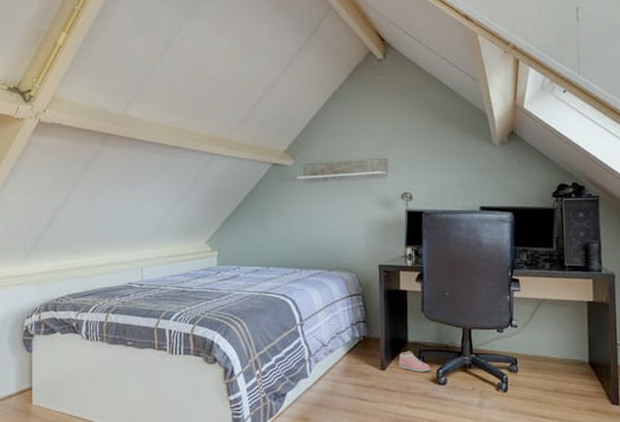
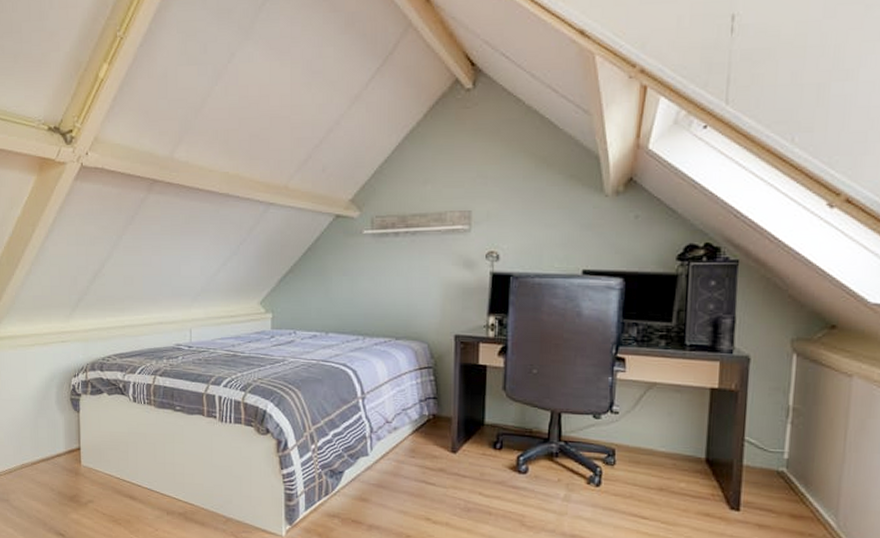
sneaker: present [398,351,430,372] -> none [472,433,509,458]

